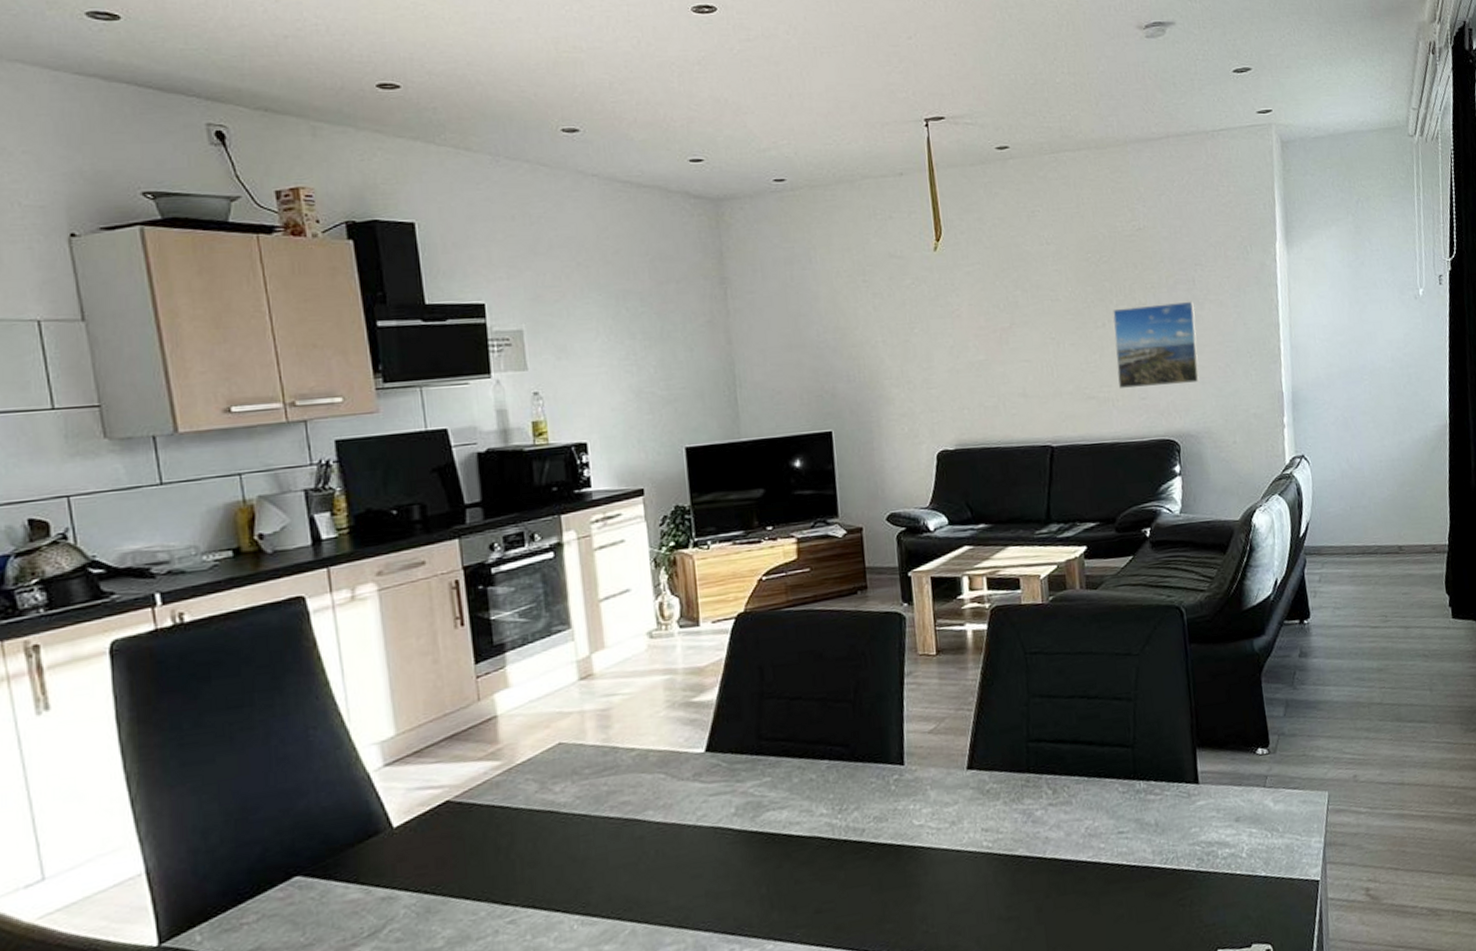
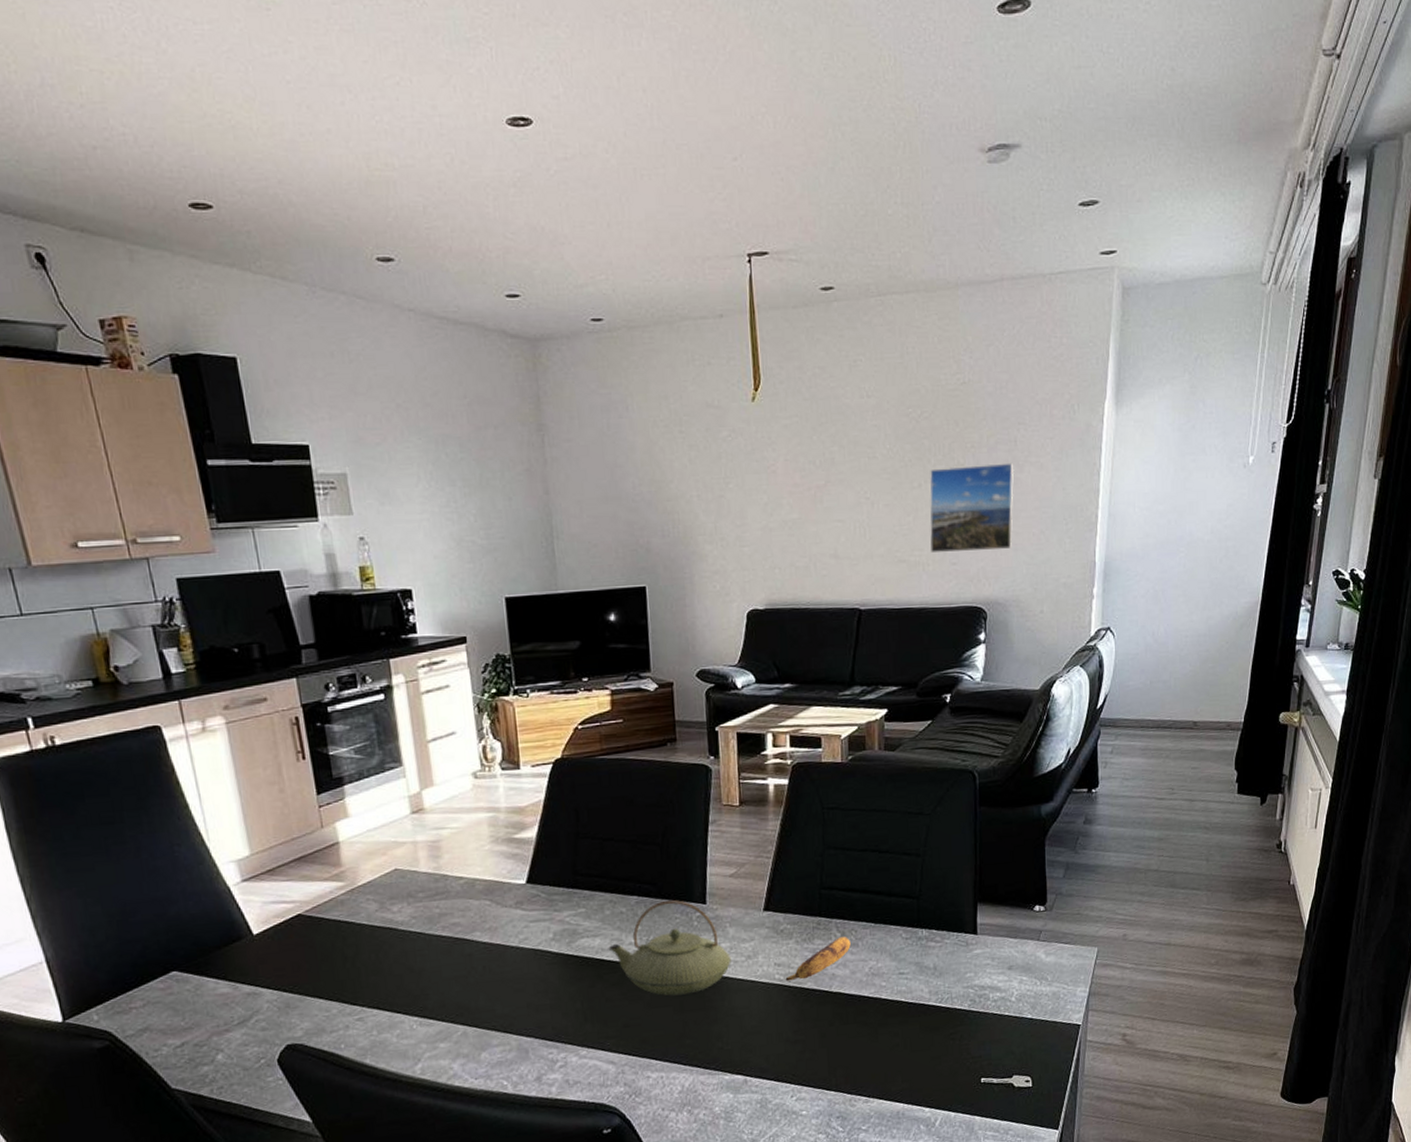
teapot: none [796,762,934,873] -> present [608,900,731,996]
banana: none [994,794,1064,849] -> present [785,937,851,981]

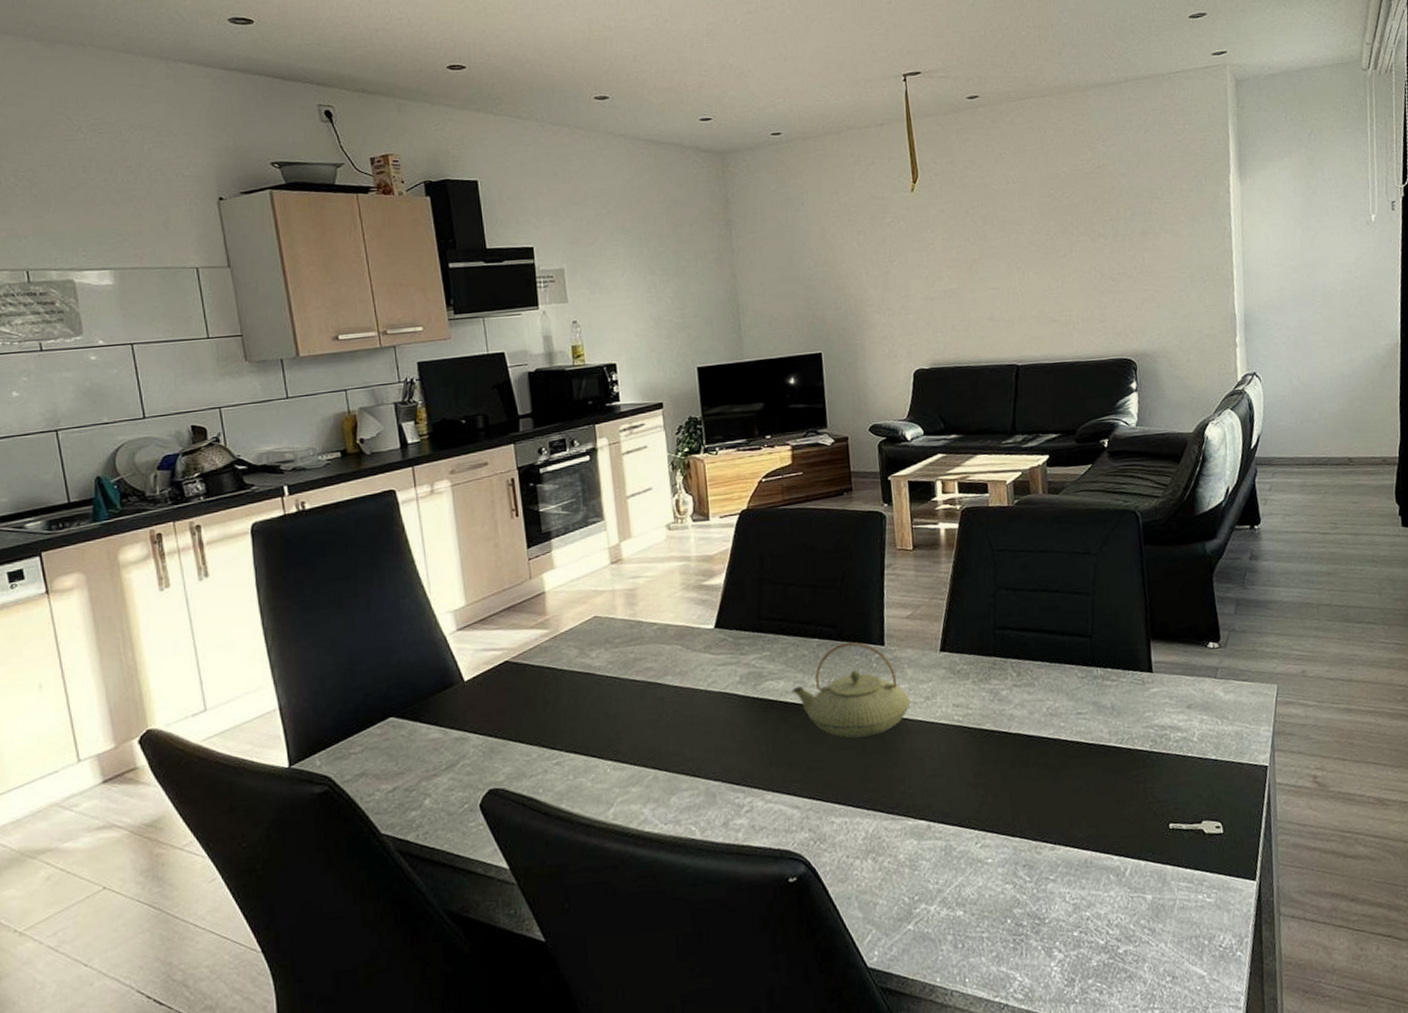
banana: present [785,937,851,981] -> none [964,676,1027,722]
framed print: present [929,462,1014,554] -> none [1073,231,1155,313]

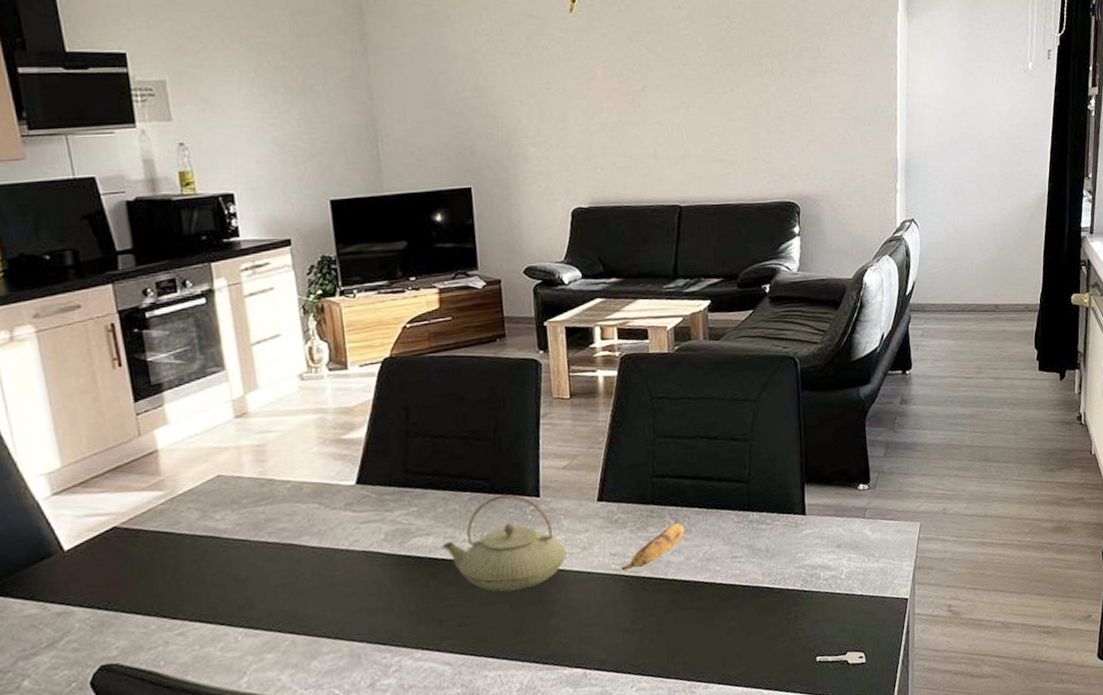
banana: none [964,676,1027,722] -> present [621,523,684,571]

